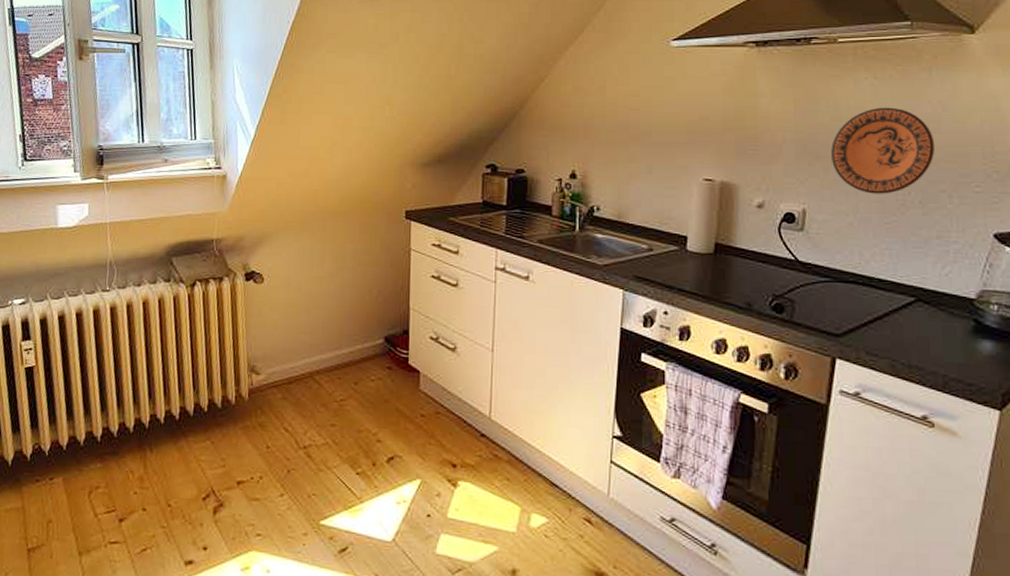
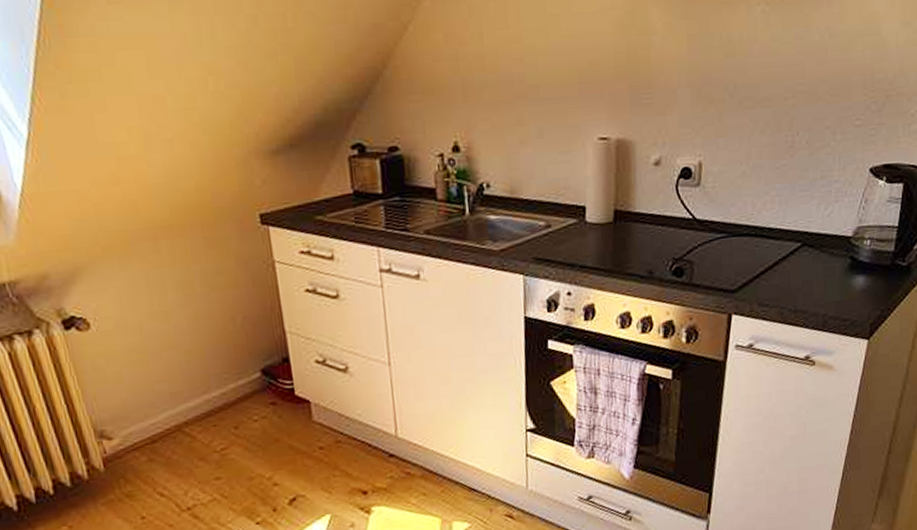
decorative plate: present [830,107,936,194] -> none [724,37,822,138]

